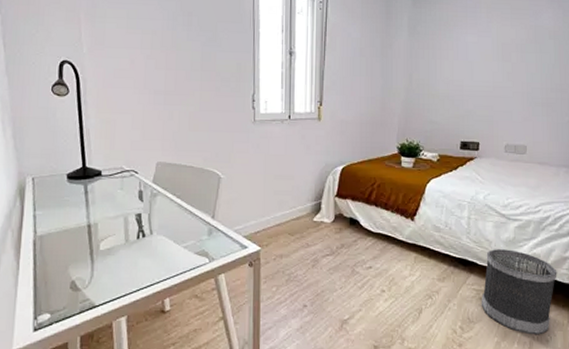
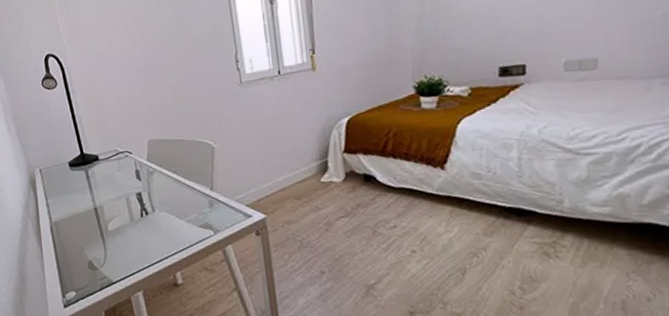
wastebasket: present [481,249,557,335] -> none [545,191,659,293]

